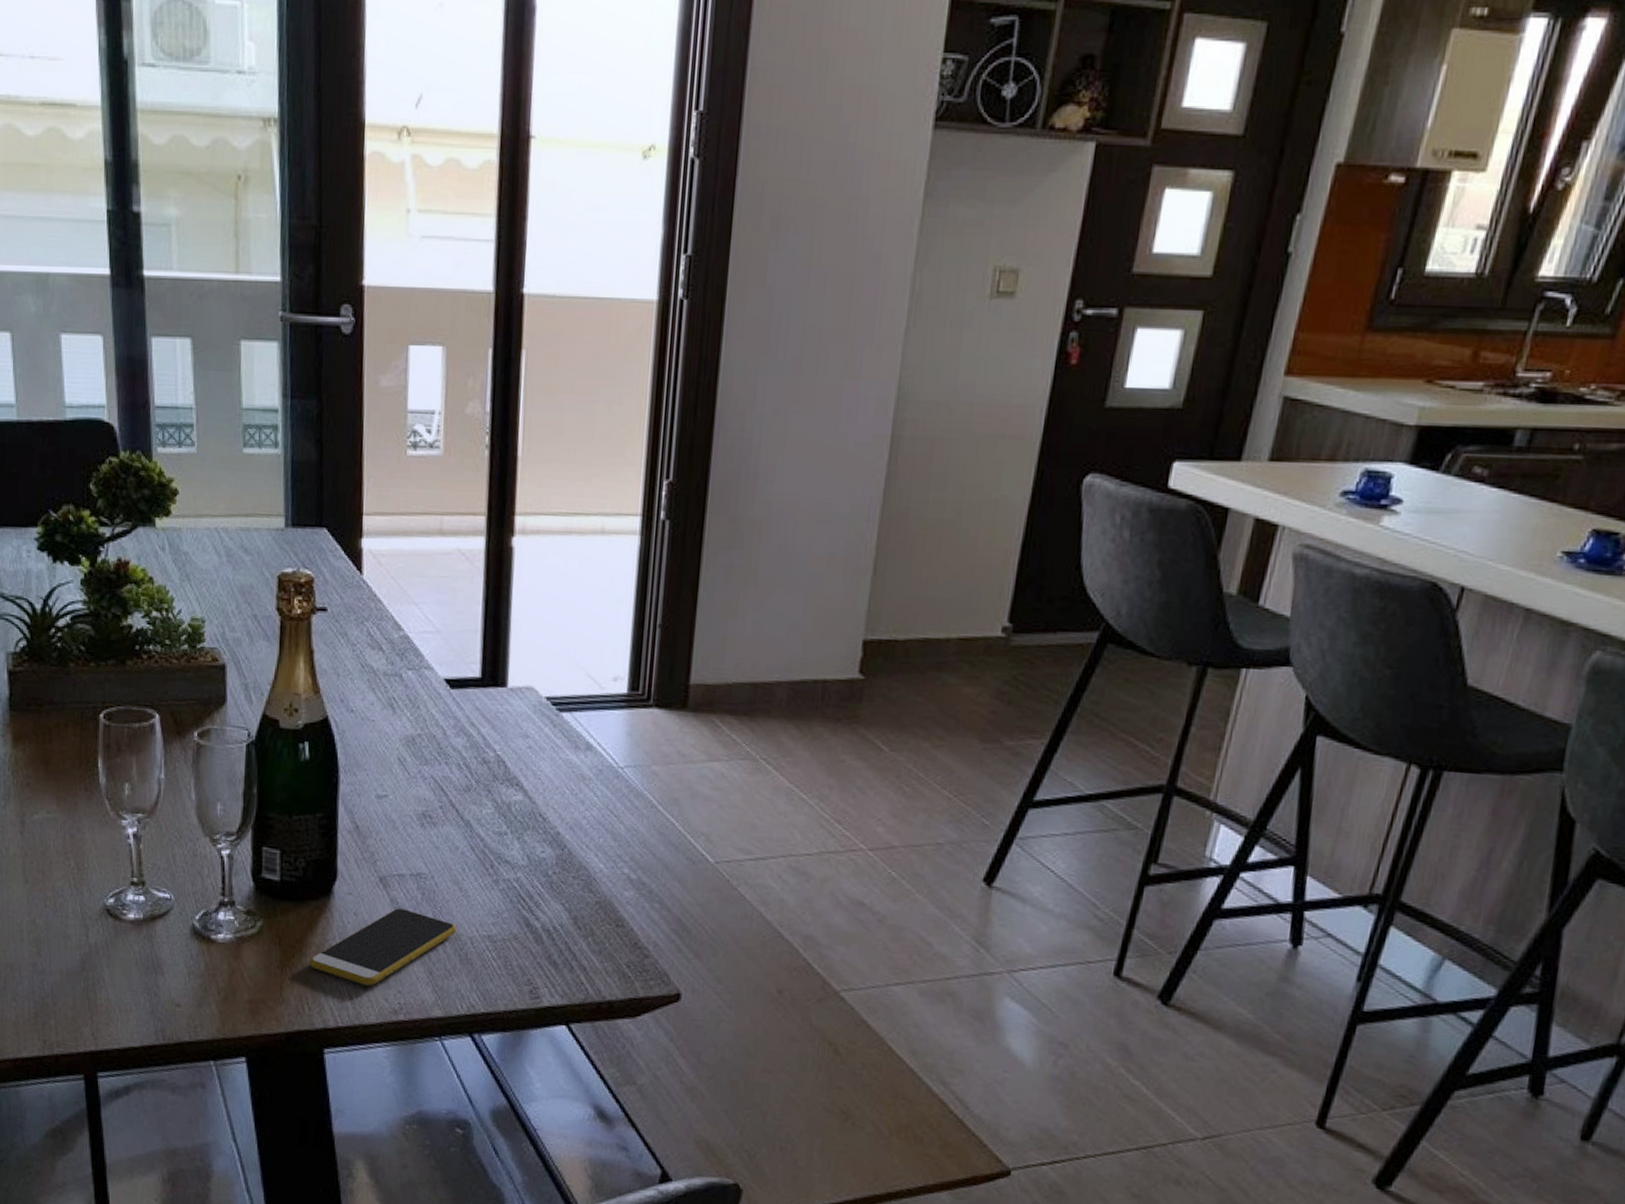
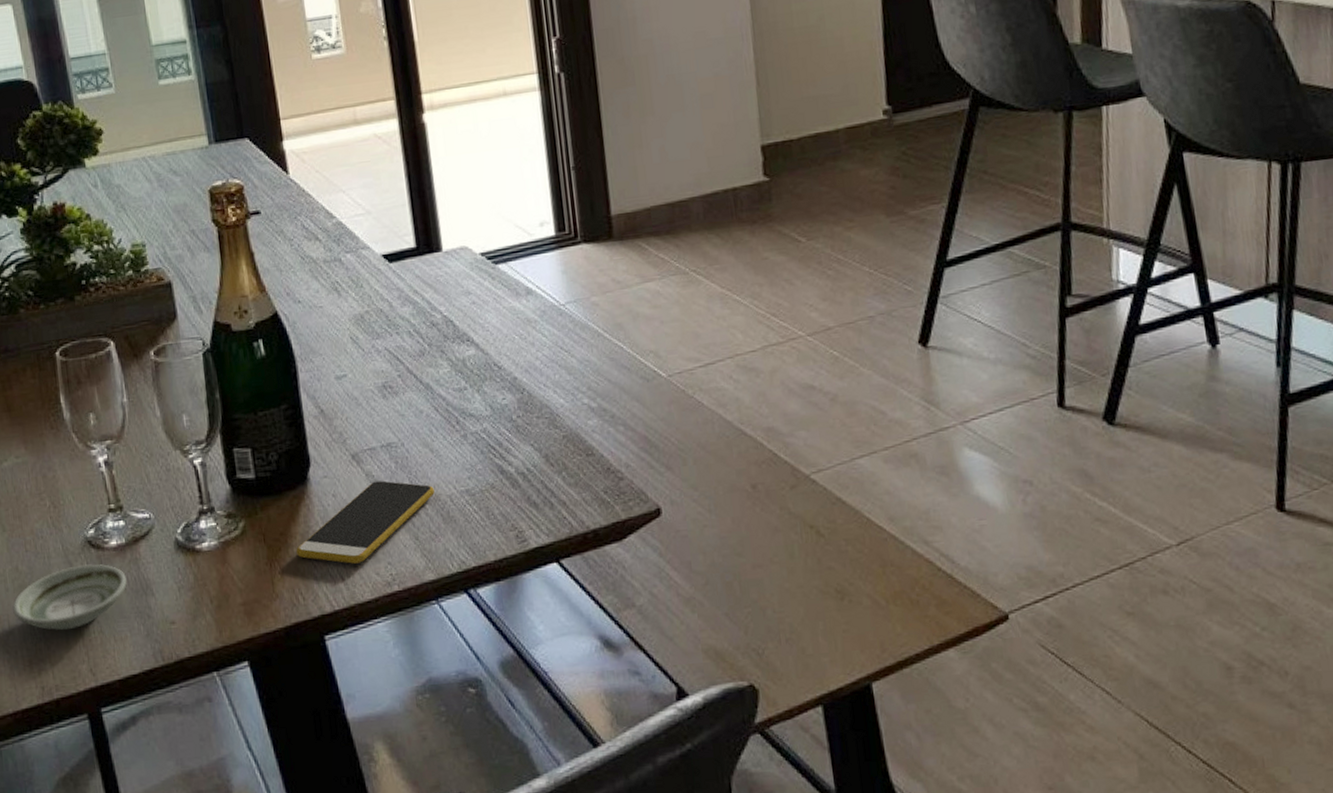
saucer: none [25,931,139,991] -> present [12,564,127,631]

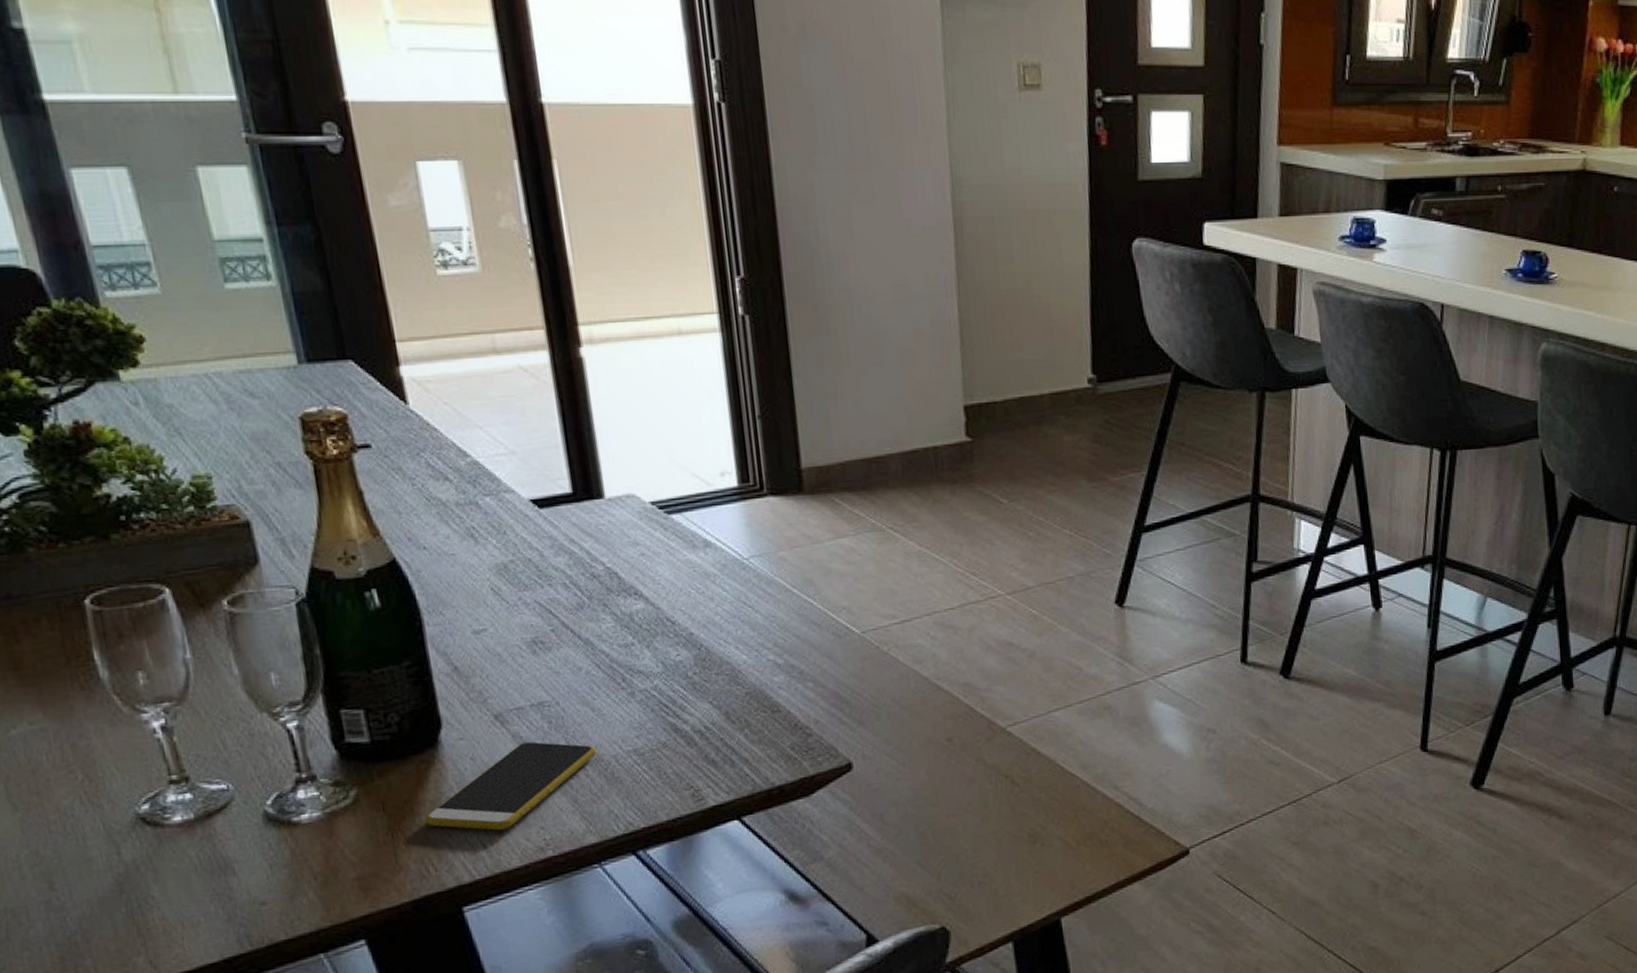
saucer: present [12,564,127,631] -> none [32,843,198,921]

